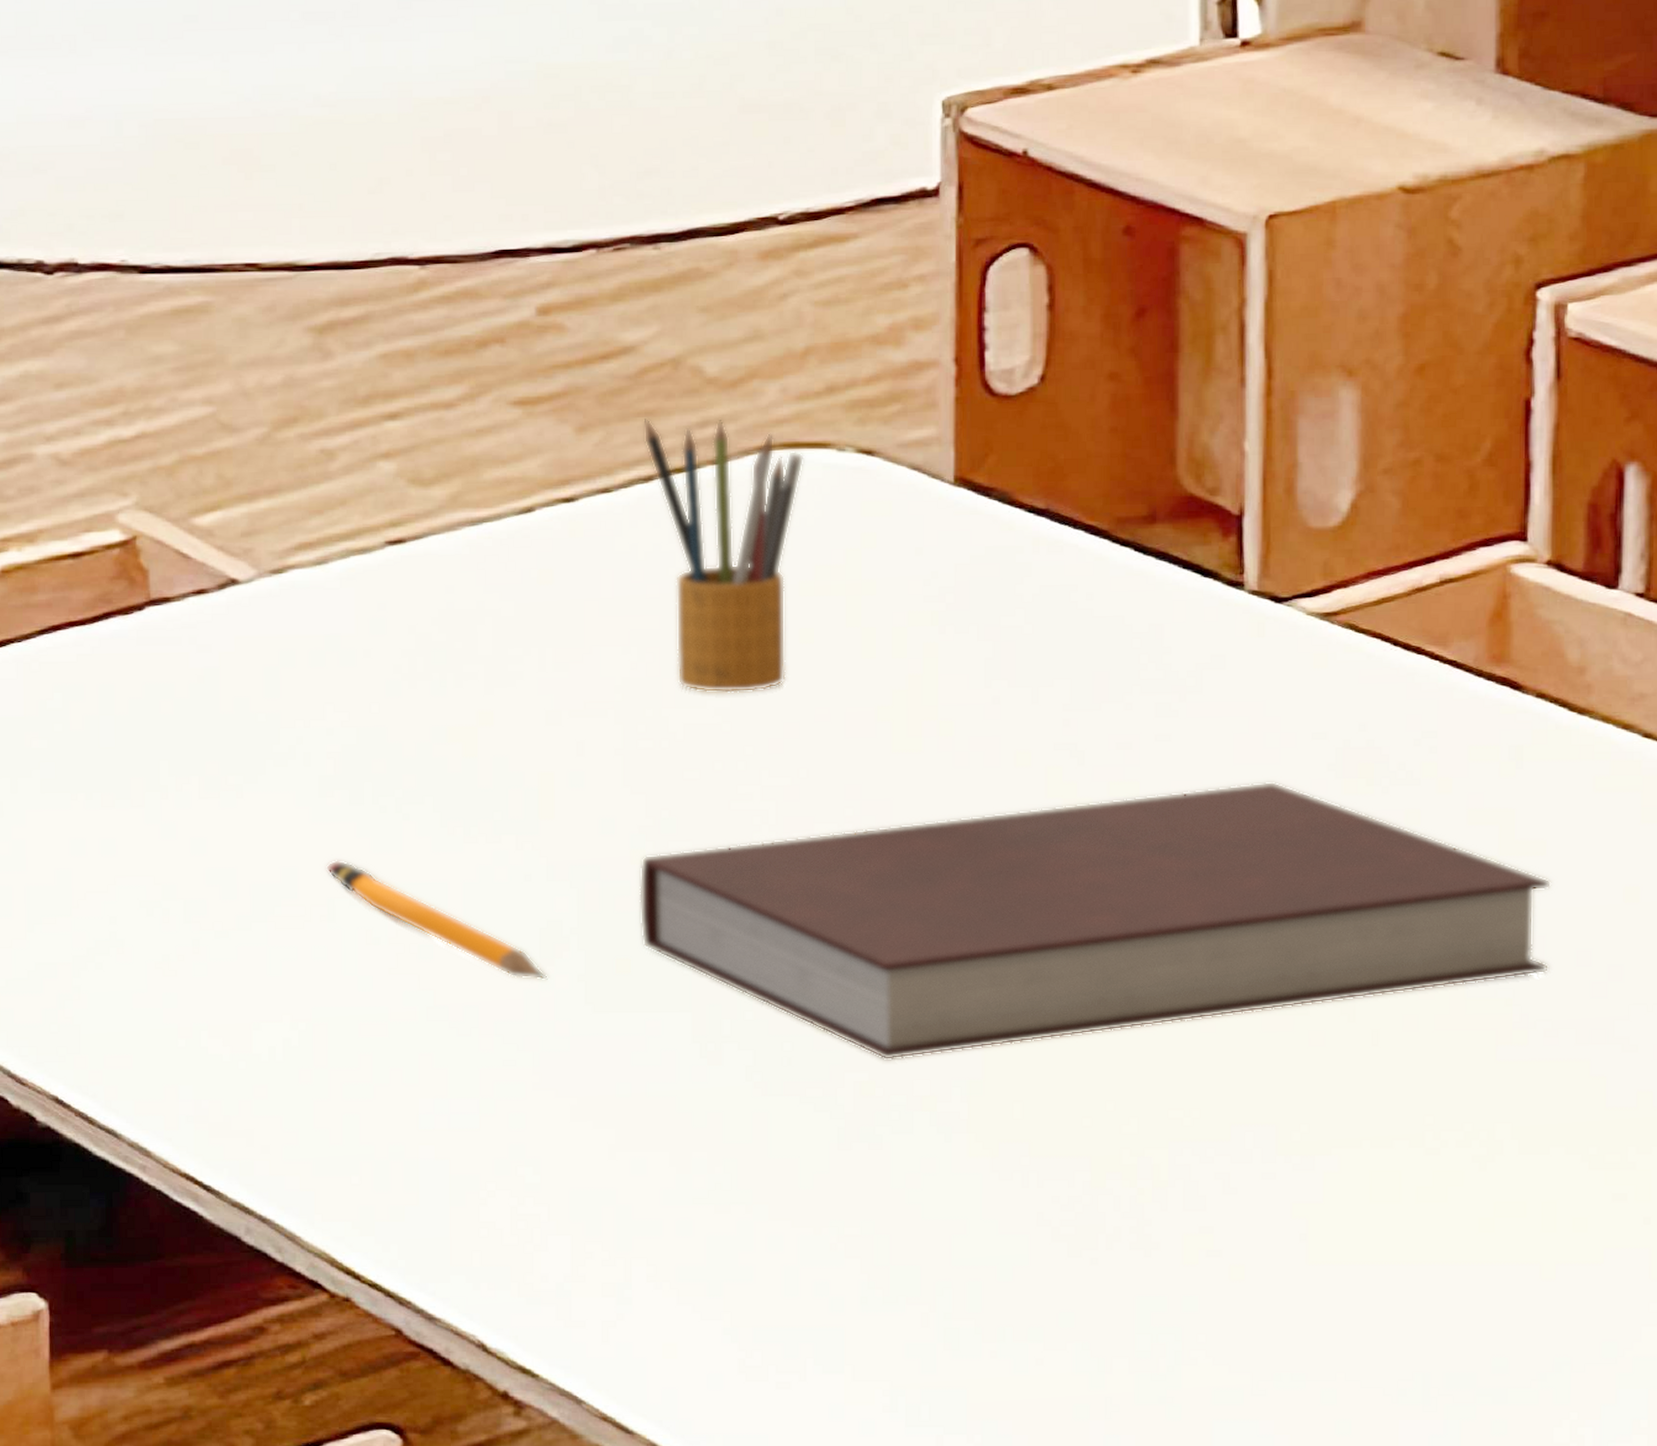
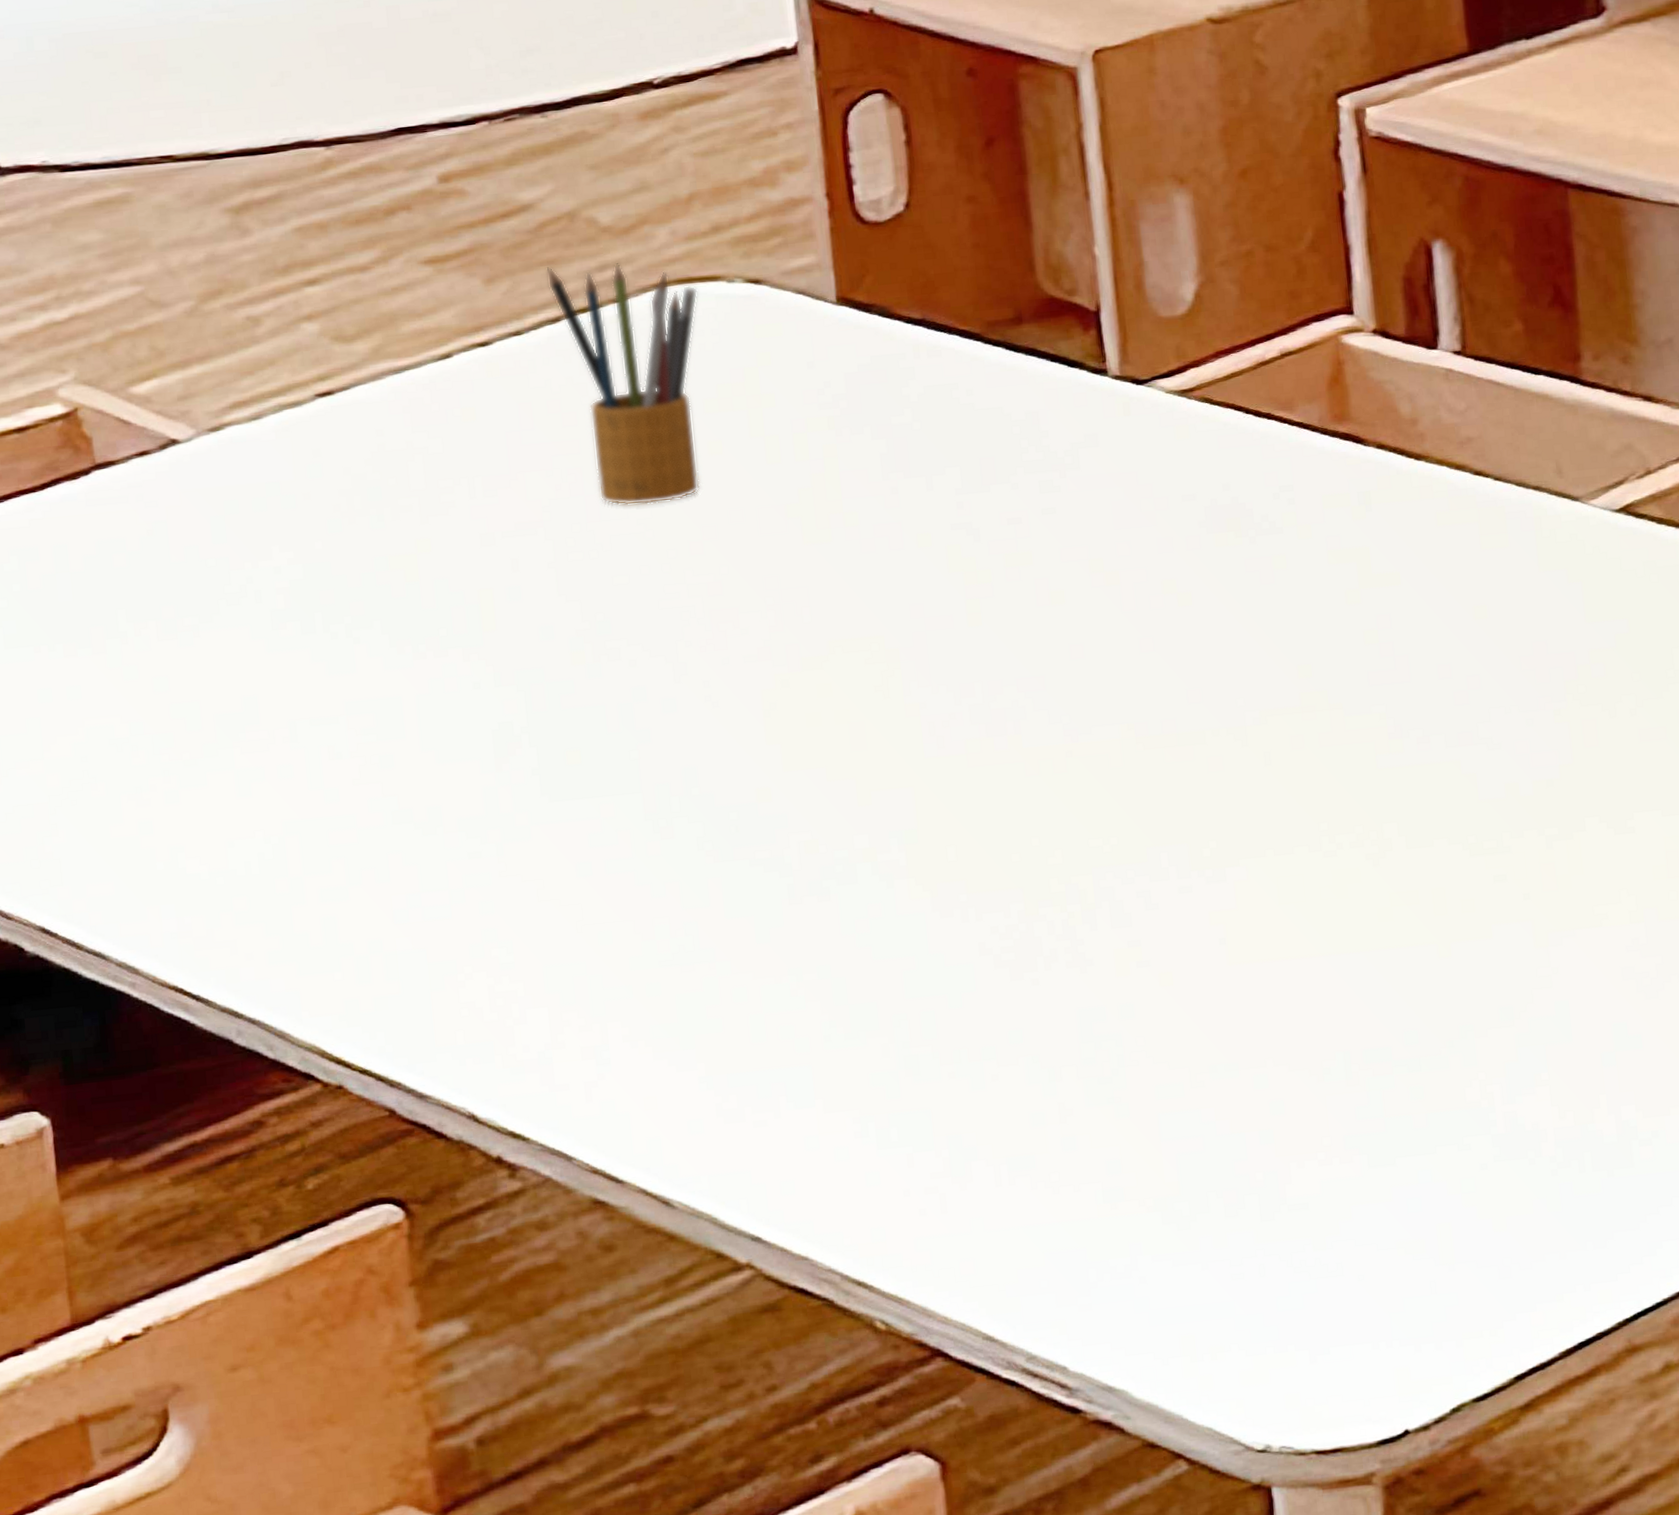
pencil: present [326,860,548,980] -> none [285,685,504,778]
notebook: present [639,781,1551,1061] -> none [580,540,1415,820]

